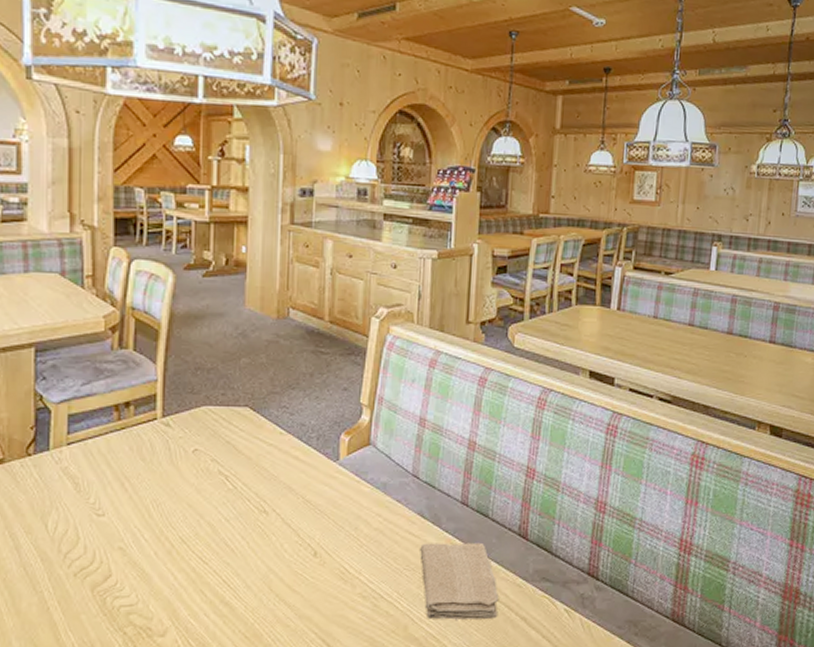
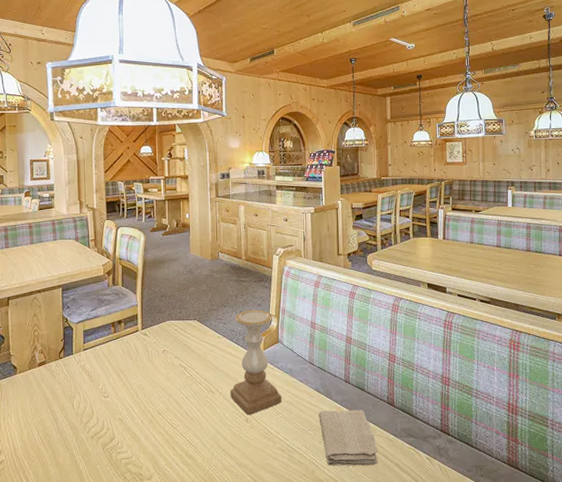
candle holder: none [293,395,369,548] -> present [230,309,282,416]

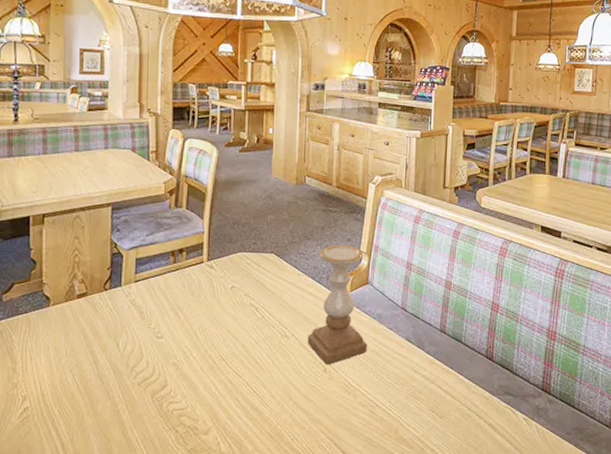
washcloth: present [319,409,378,466] -> none [407,363,471,425]

